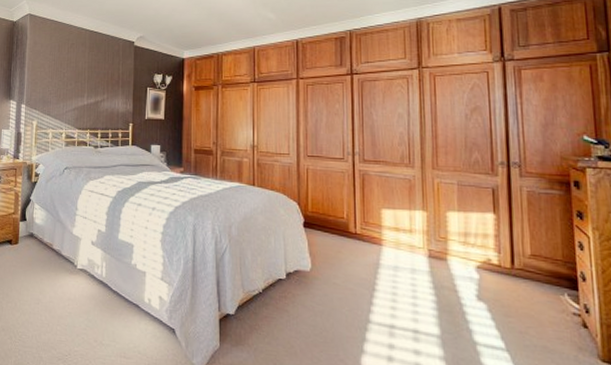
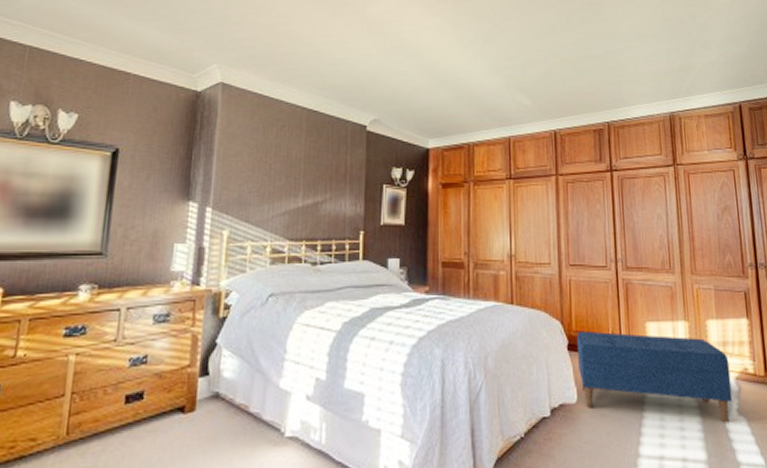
bench: none [313,212,472,306] -> present [577,331,733,423]

